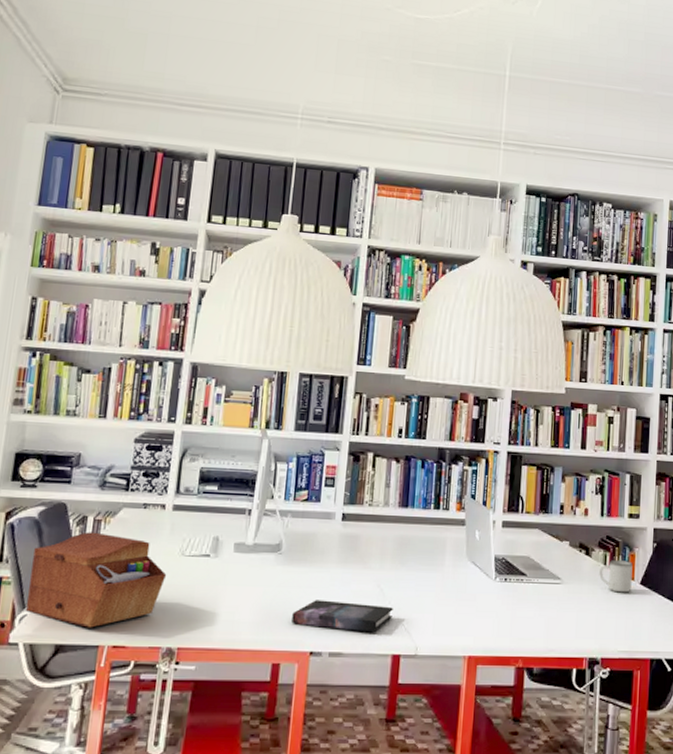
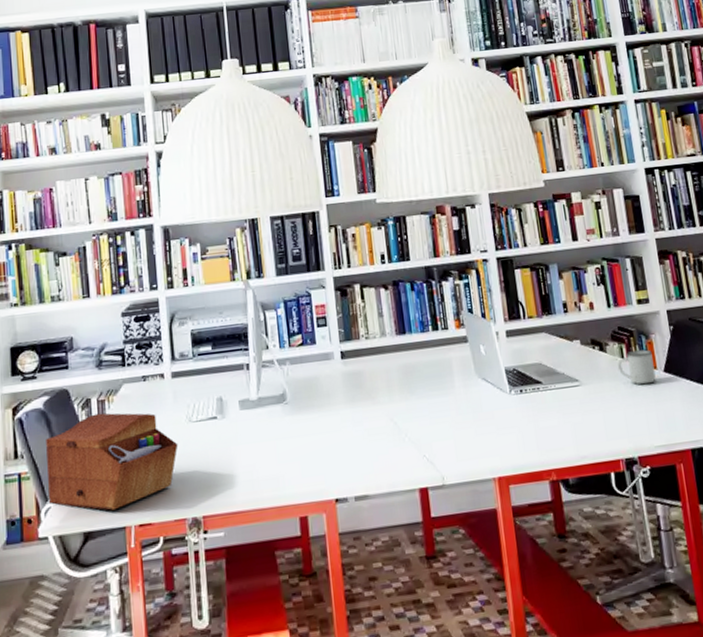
book: present [292,600,393,633] -> none [310,439,412,474]

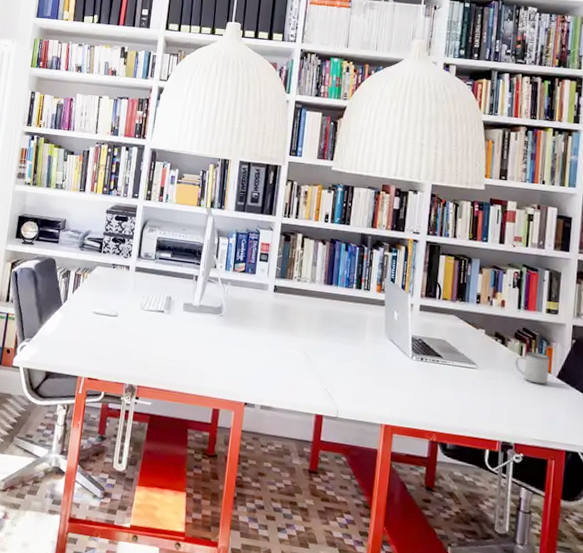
sewing box: present [46,413,178,511] -> none [25,283,130,361]

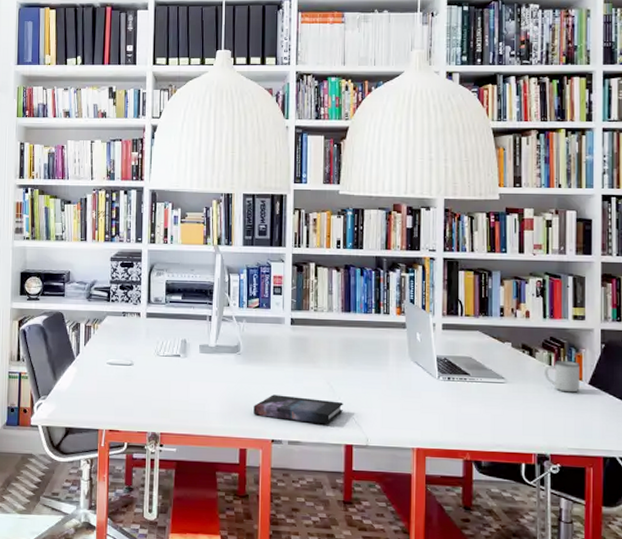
book: none [230,358,317,393] -> present [254,395,343,425]

